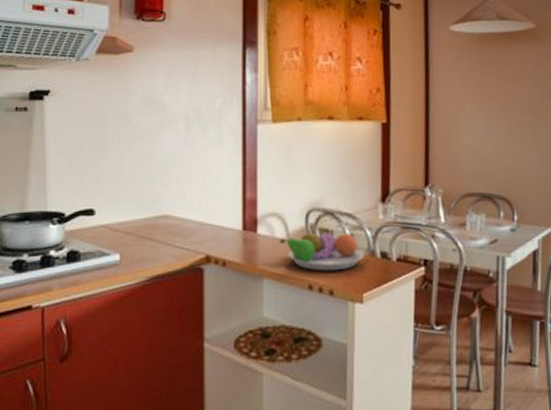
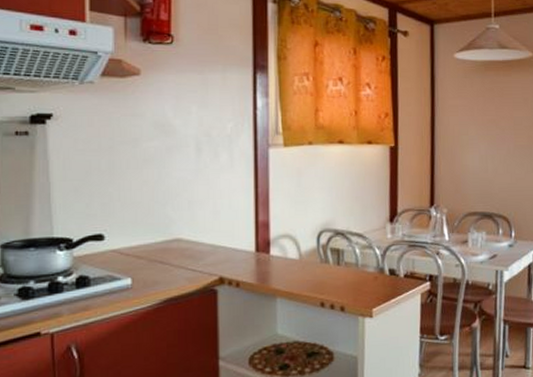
fruit bowl: present [279,228,364,271] -> none [292,248,373,289]

